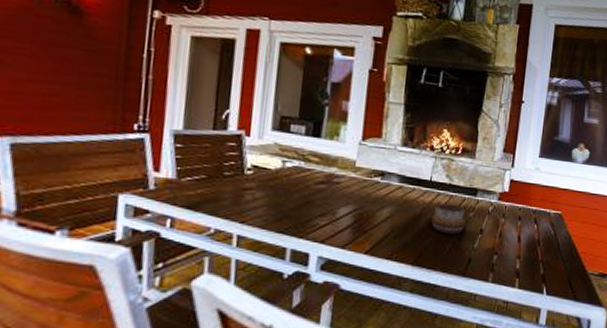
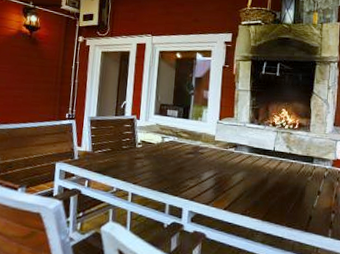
decorative bowl: present [431,203,466,235] -> none [276,169,306,195]

